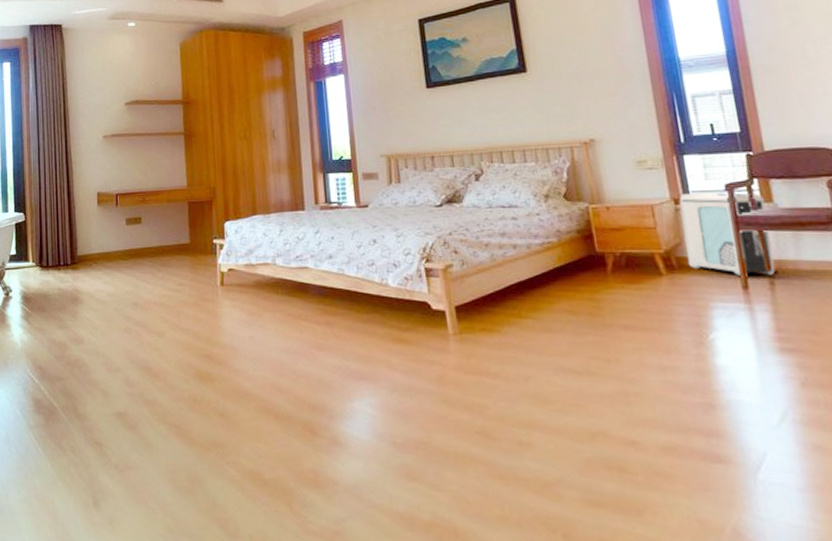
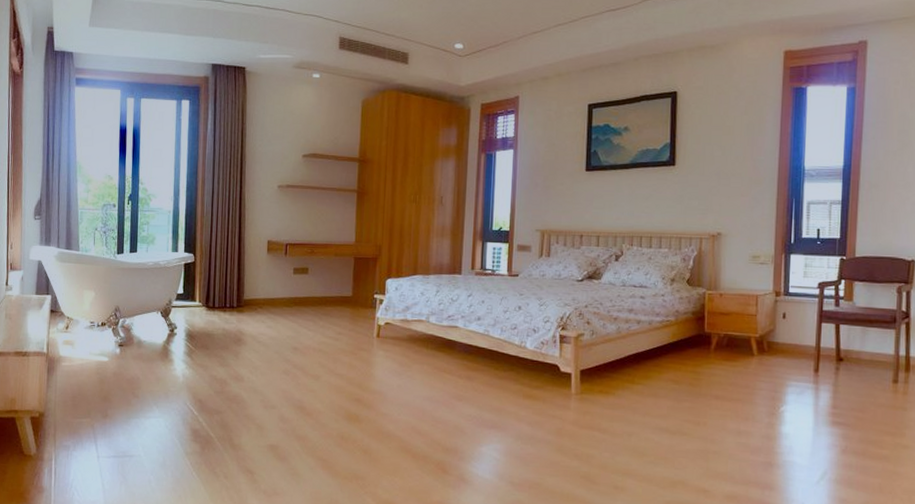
air purifier: present [679,192,776,276] -> none [776,287,847,362]

